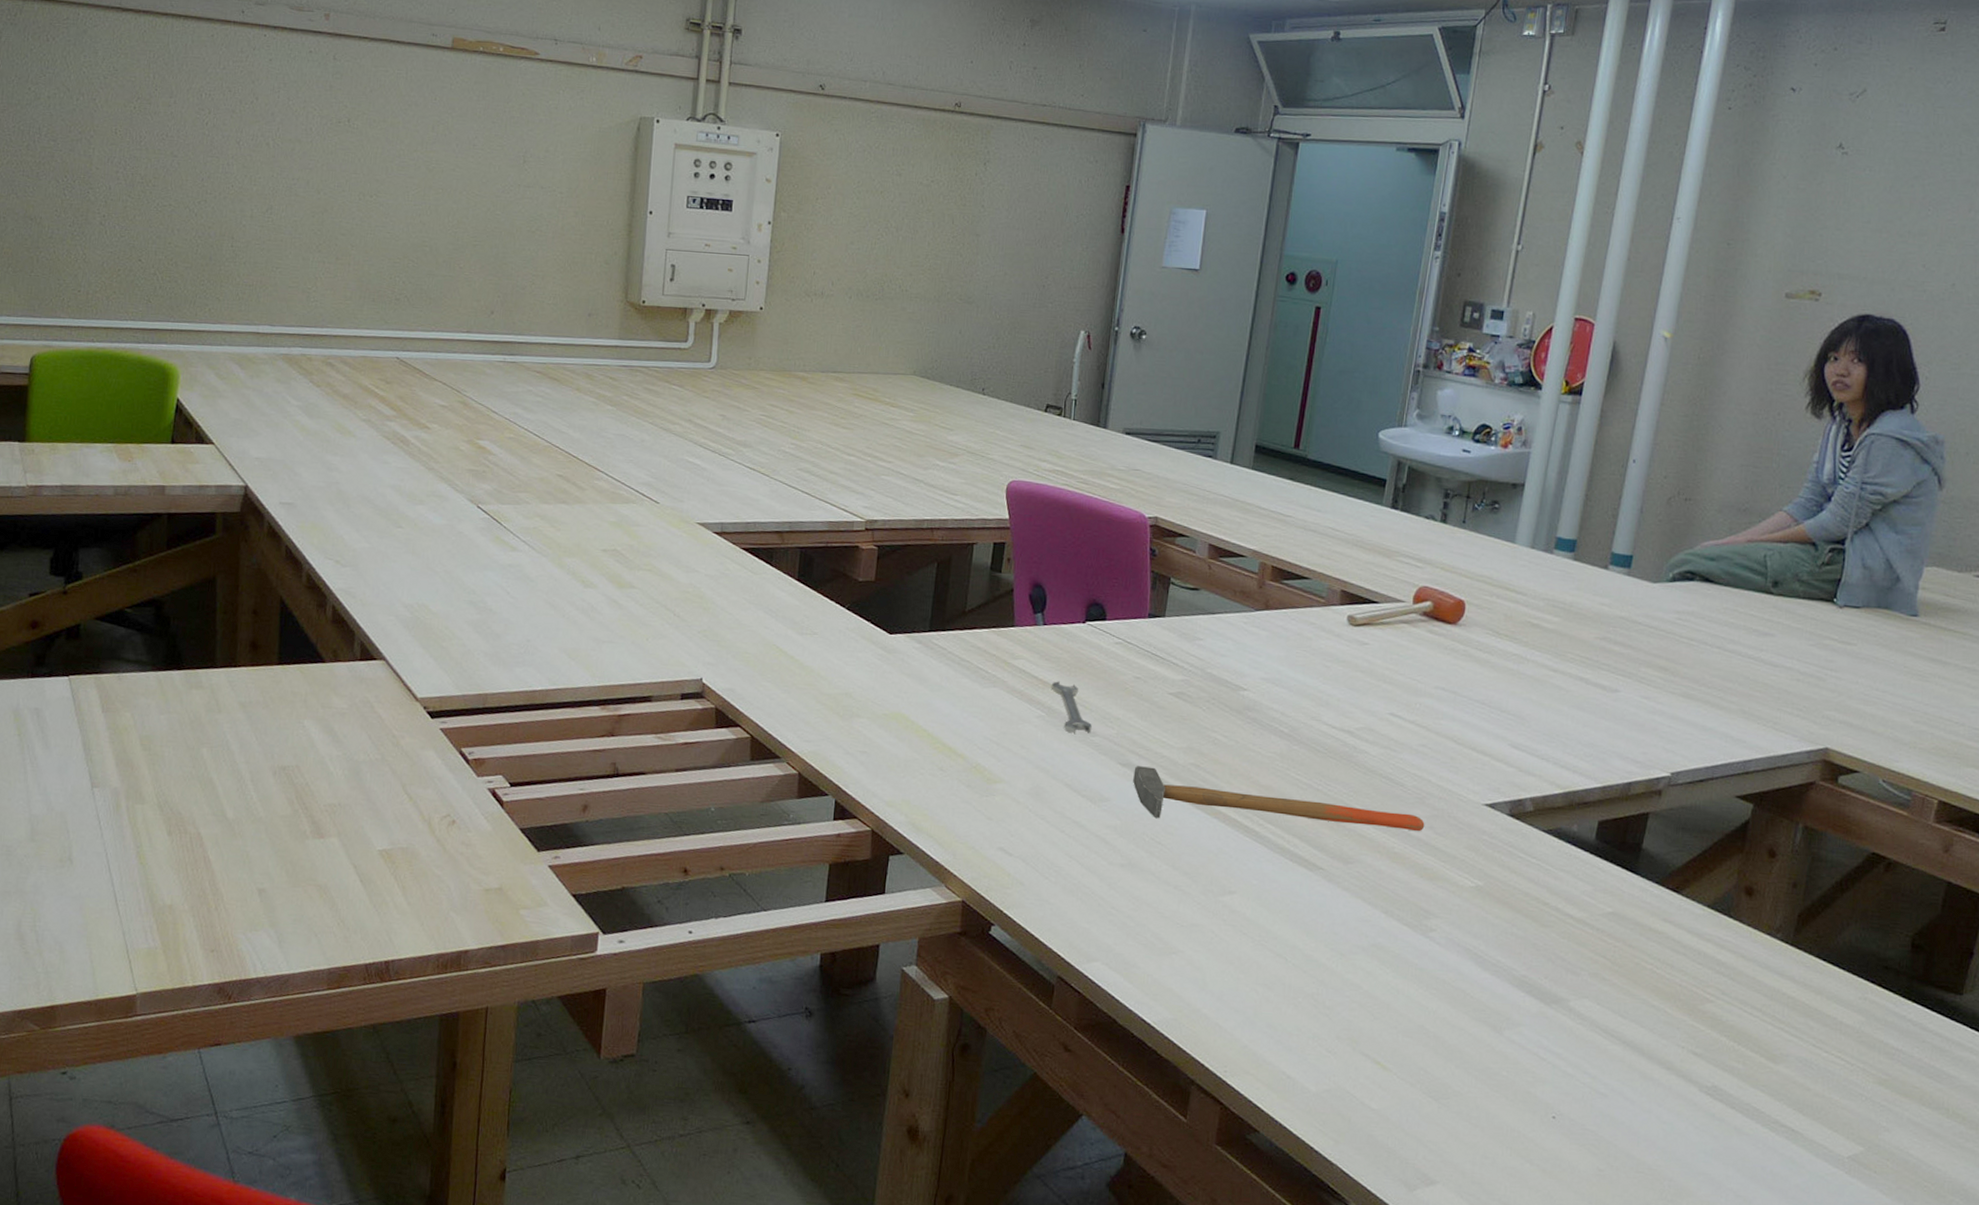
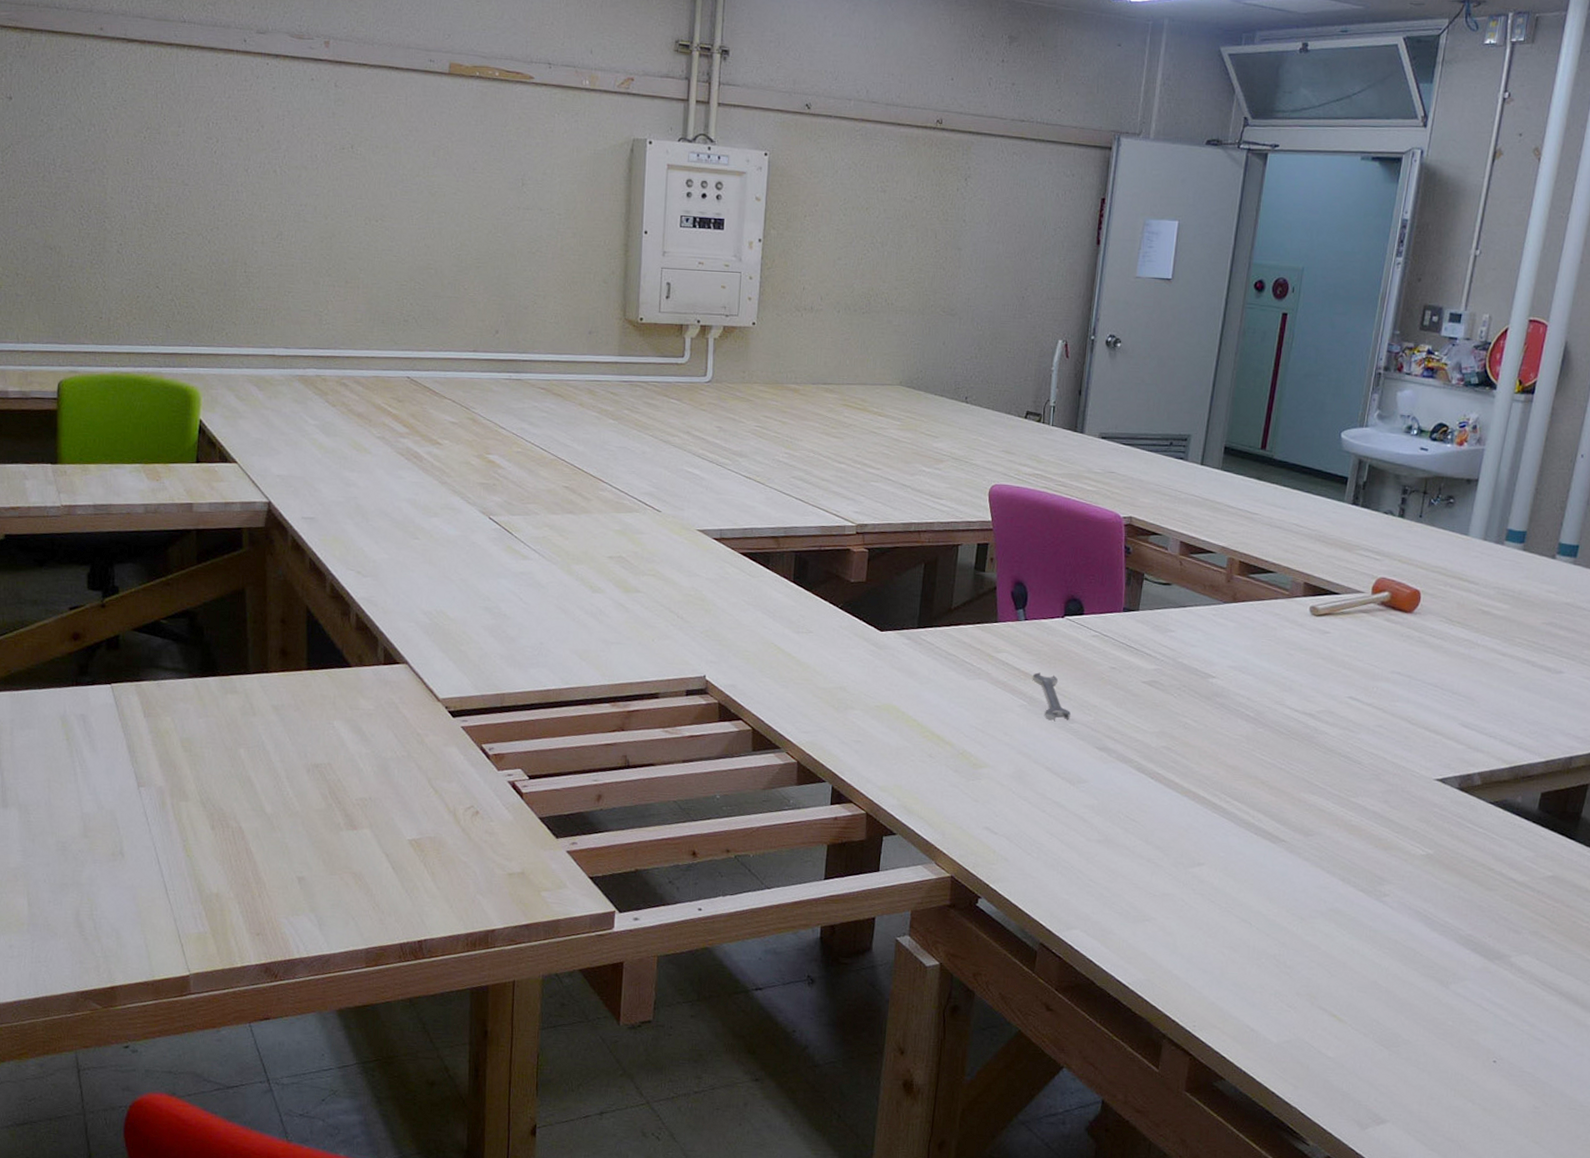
hammer: present [1133,766,1425,831] -> none [1109,750,1380,805]

